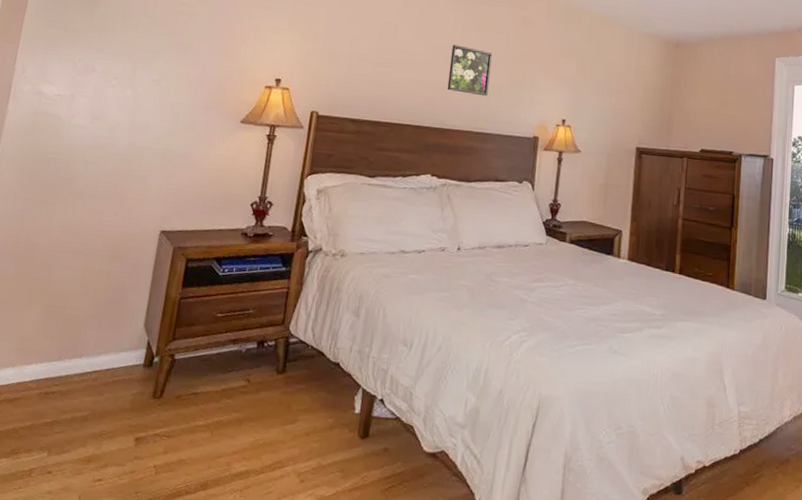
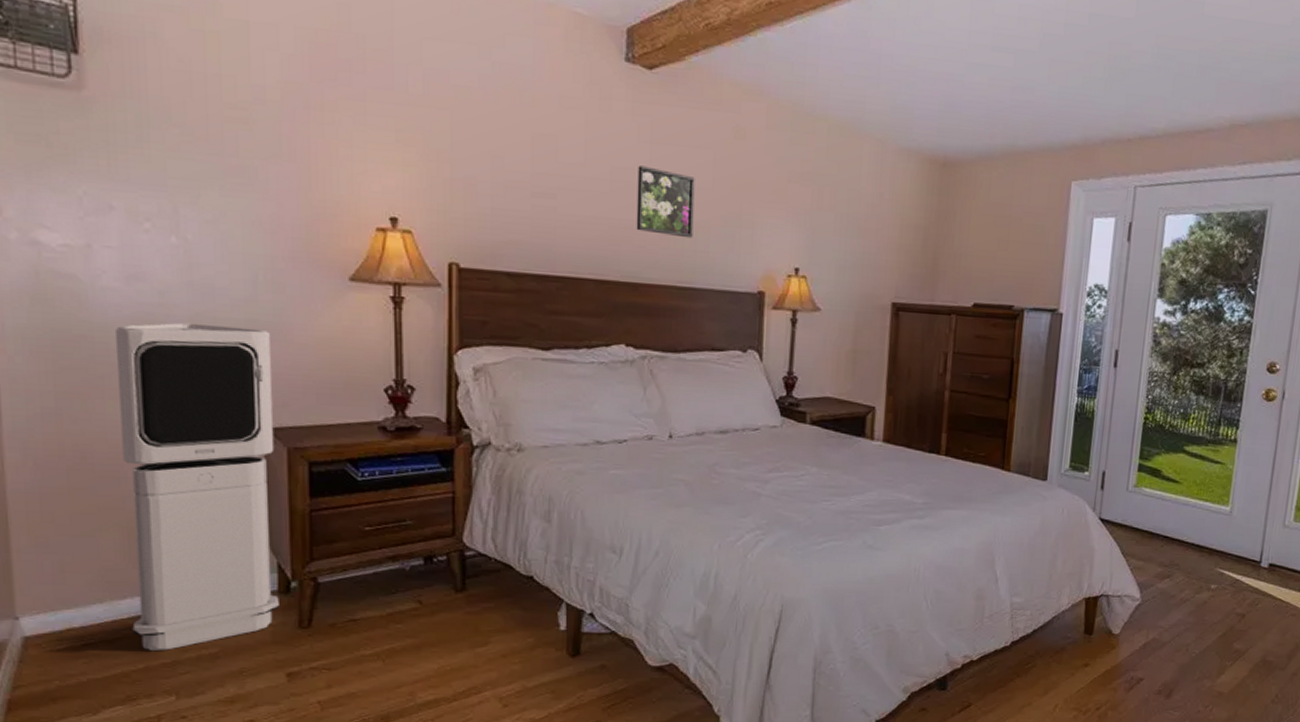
air purifier: none [29,150,179,412] -> present [114,323,279,652]

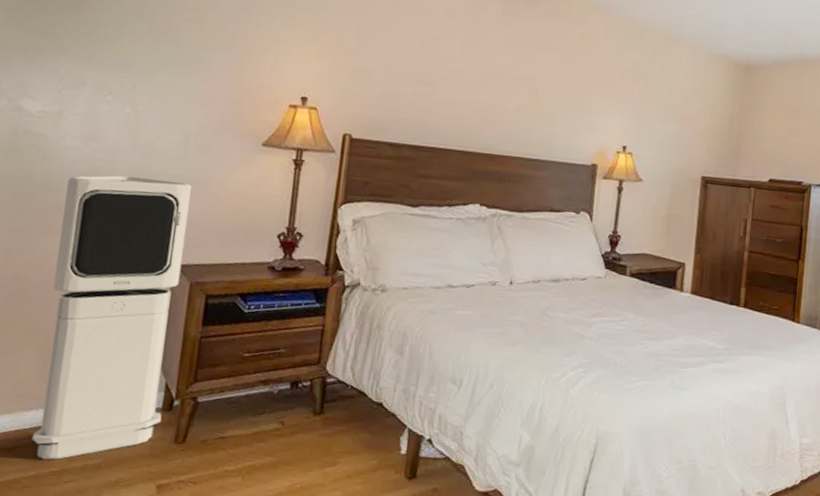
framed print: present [636,165,695,239] -> none [496,62,547,120]

